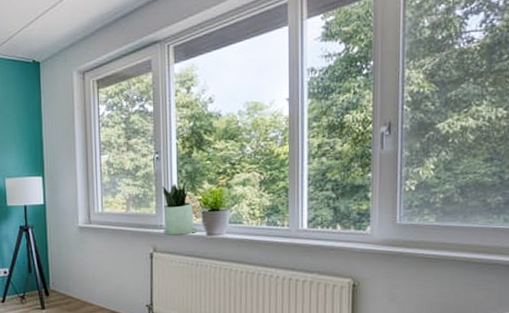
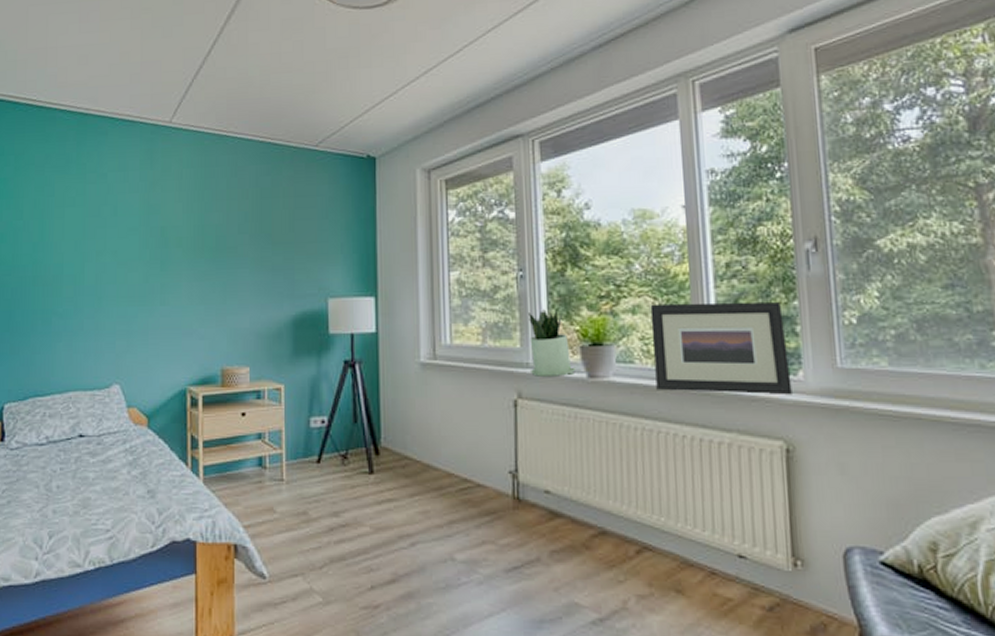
picture frame: none [257,175,361,245] -> present [650,302,792,395]

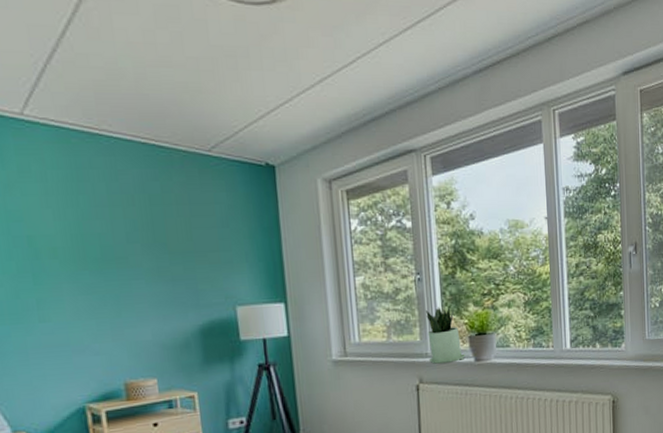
picture frame: present [650,302,792,395] -> none [521,293,617,366]

